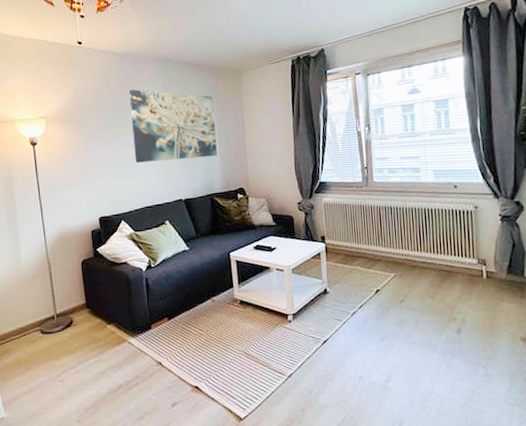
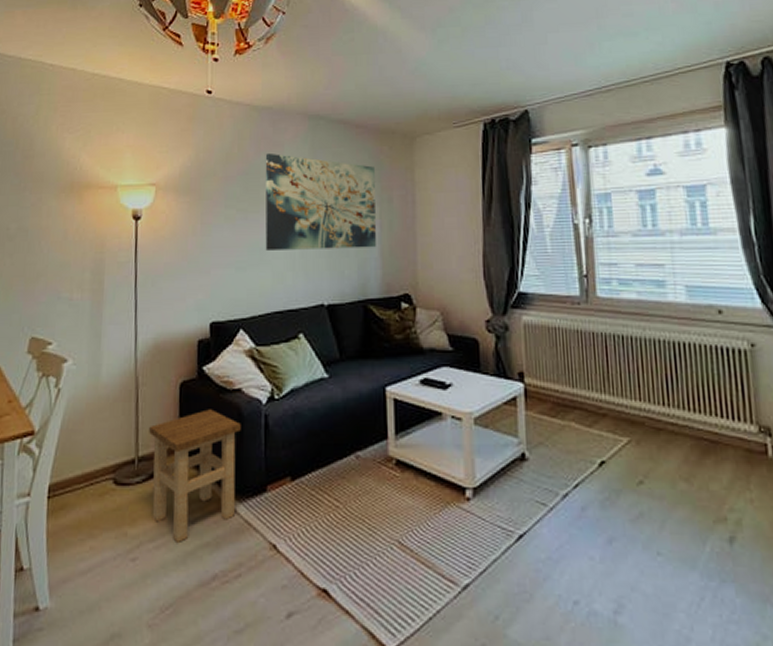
stool: none [62,277,130,367] -> present [149,409,241,542]

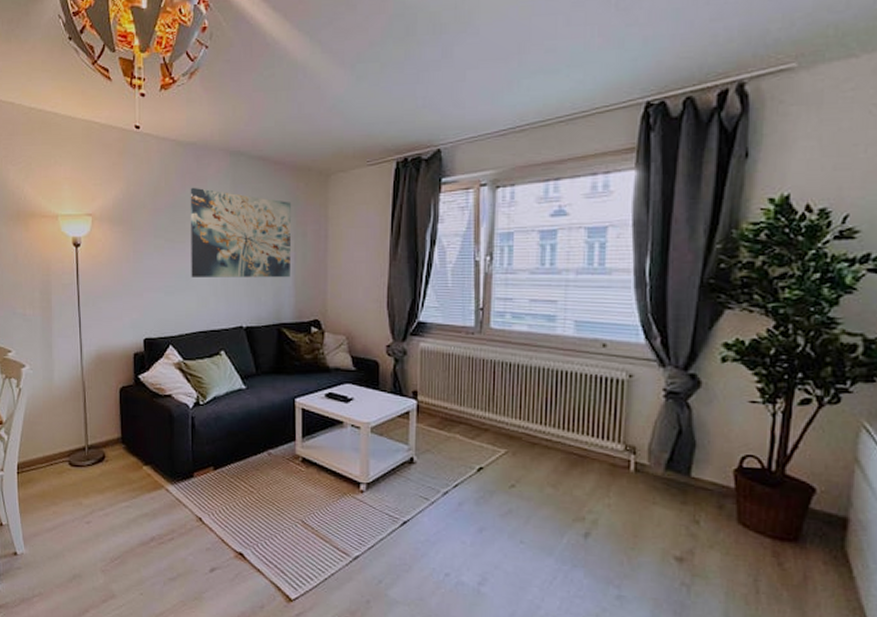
stool: present [149,409,241,542] -> none [96,410,172,512]

